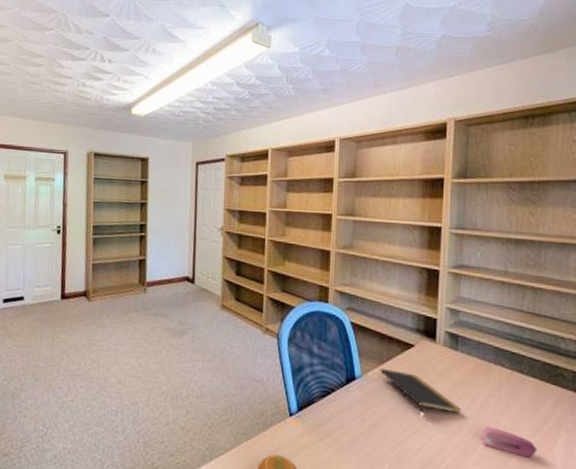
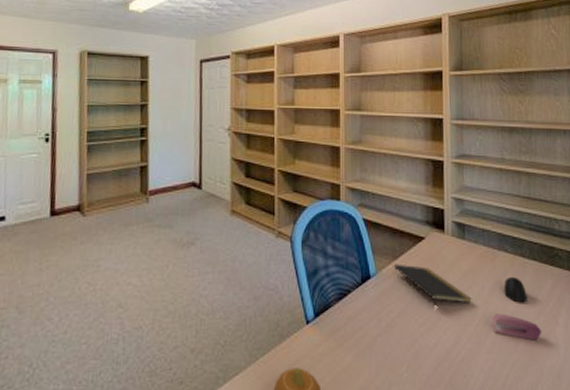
computer mouse: none [497,392,523,419] -> present [504,277,528,303]

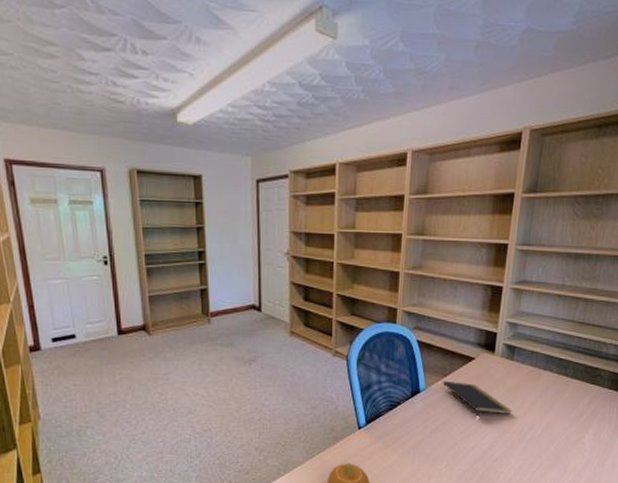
stapler: present [491,313,542,341] -> none [526,423,572,446]
computer mouse: present [504,277,528,303] -> none [543,394,565,415]

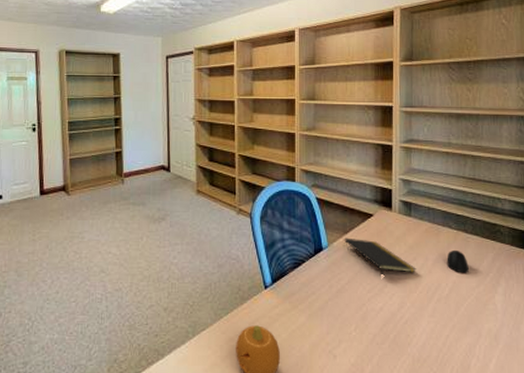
computer mouse: none [543,394,565,415] -> present [447,251,469,273]

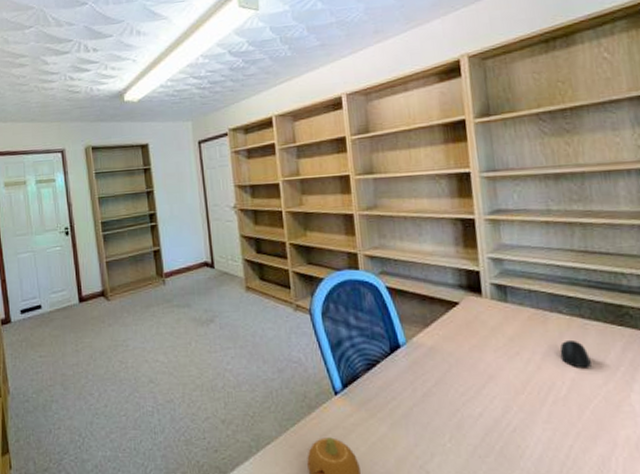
notepad: present [344,237,416,274] -> none [425,331,521,373]

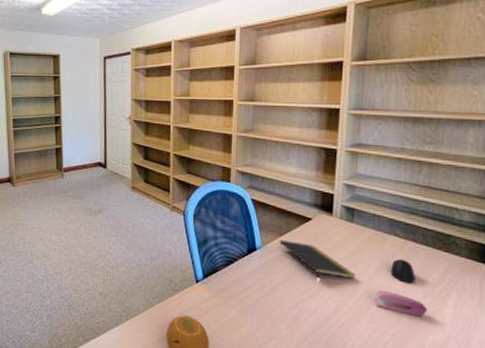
notepad: none [425,331,521,373] -> present [279,239,356,279]
stapler: none [546,380,613,409] -> present [374,290,428,317]

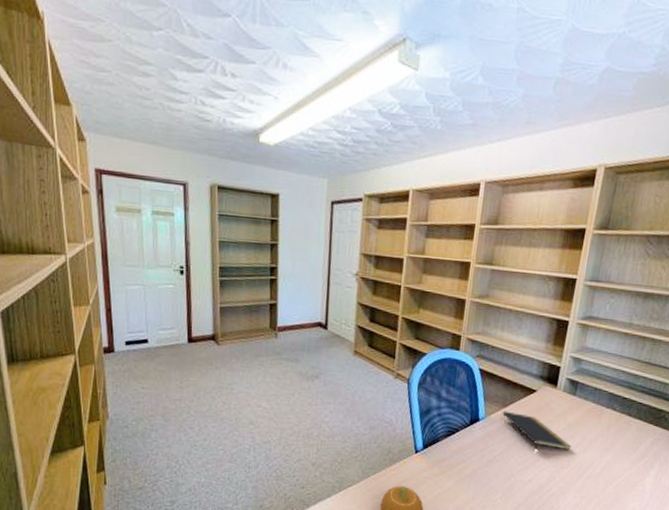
stapler: present [374,290,428,317] -> none [585,461,632,486]
computer mouse: present [390,259,416,283] -> none [603,432,626,455]

